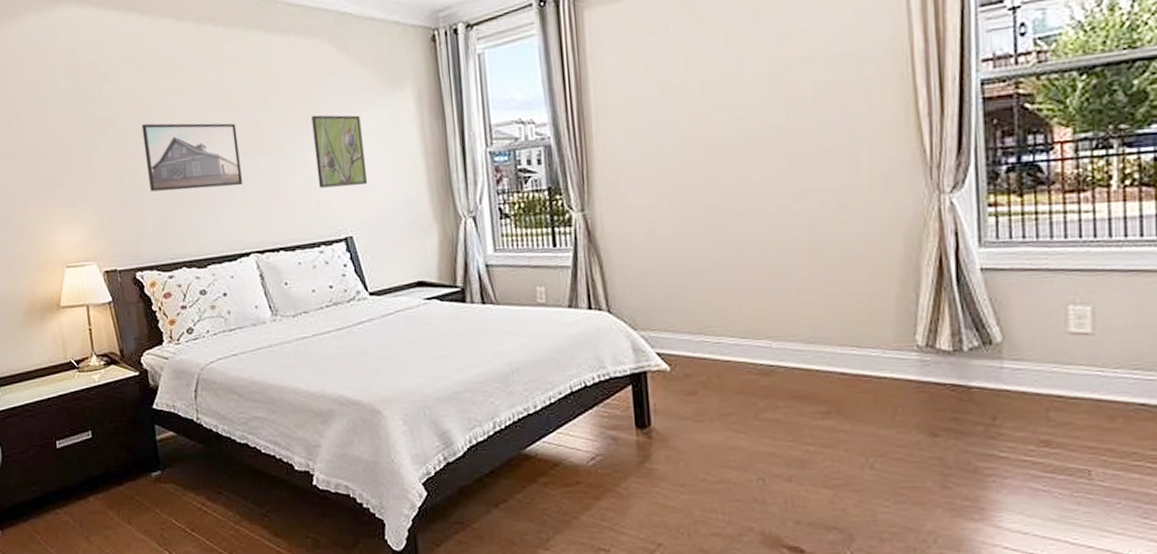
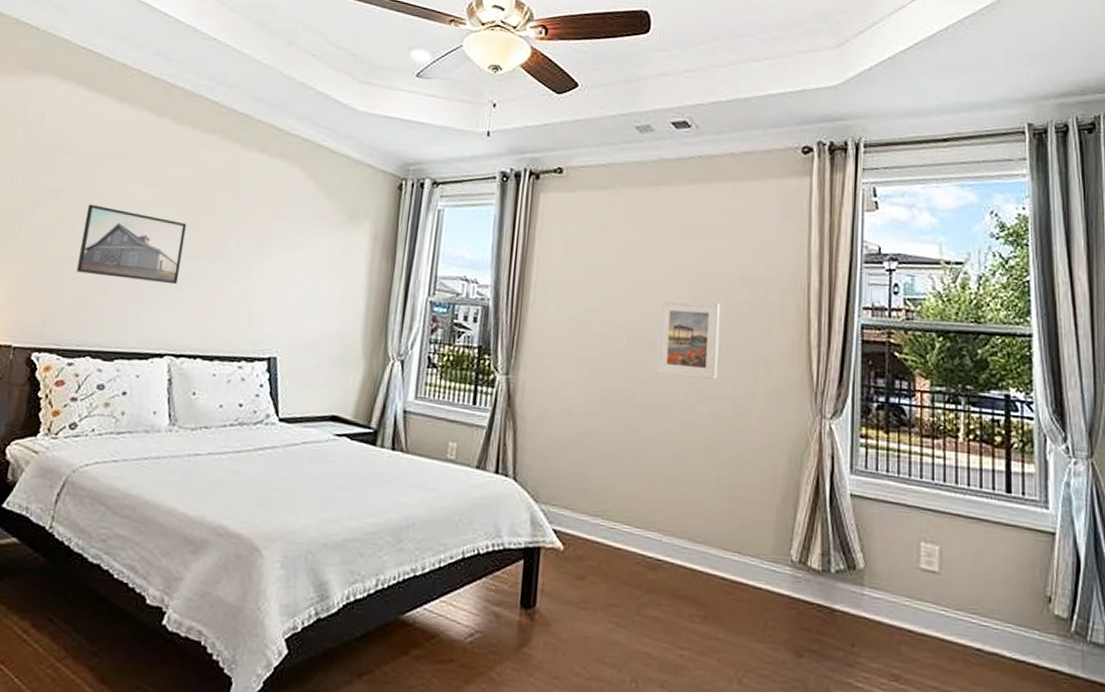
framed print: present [311,115,368,188] -> none [255,232,314,308]
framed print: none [737,90,813,181] -> present [656,300,721,380]

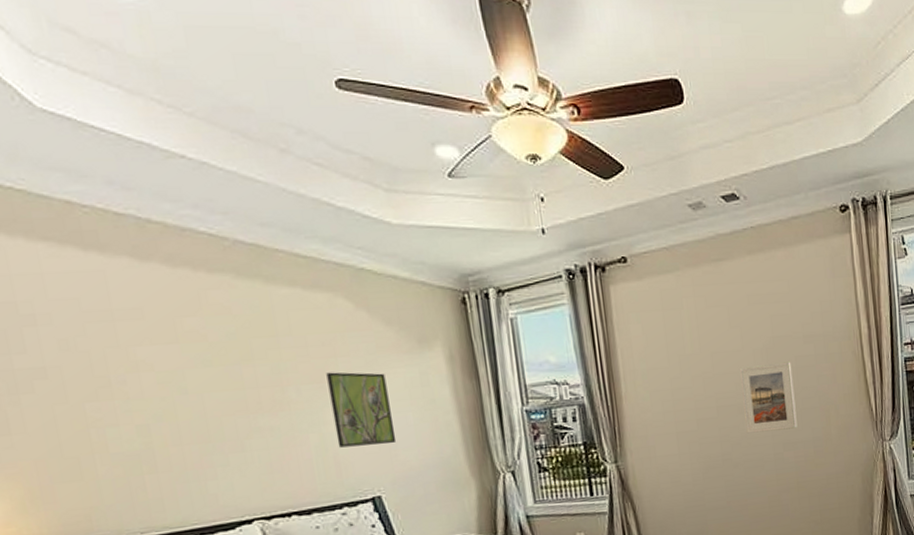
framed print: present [76,204,187,285] -> none [89,377,240,457]
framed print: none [255,232,314,308] -> present [326,372,397,448]

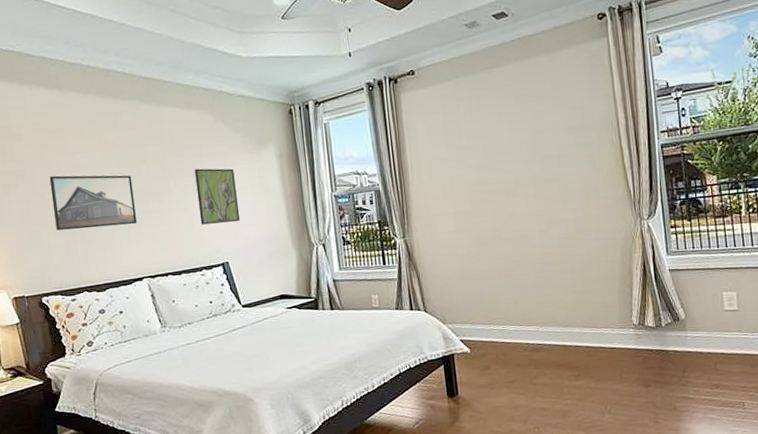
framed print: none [89,377,240,457] -> present [49,175,137,231]
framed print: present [740,361,798,434] -> none [508,151,560,214]

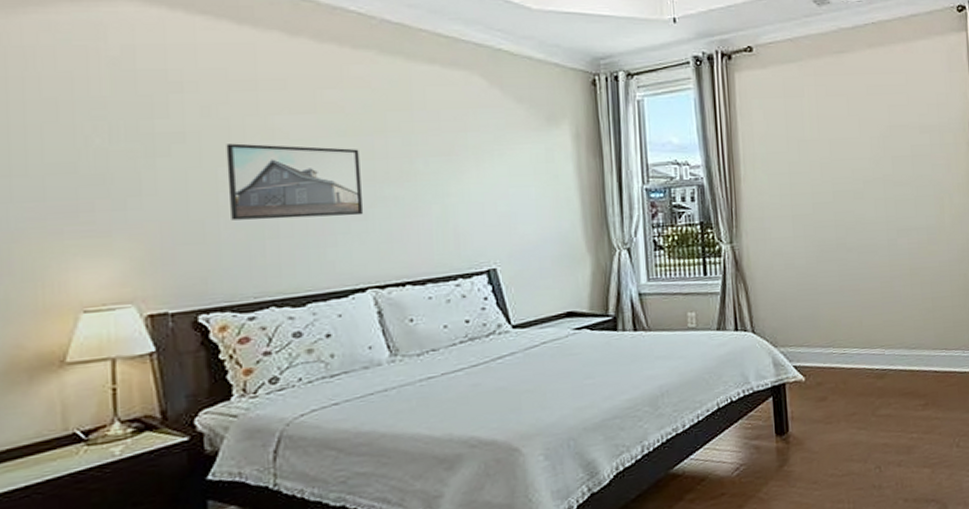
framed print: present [194,168,241,225] -> none [455,146,517,219]

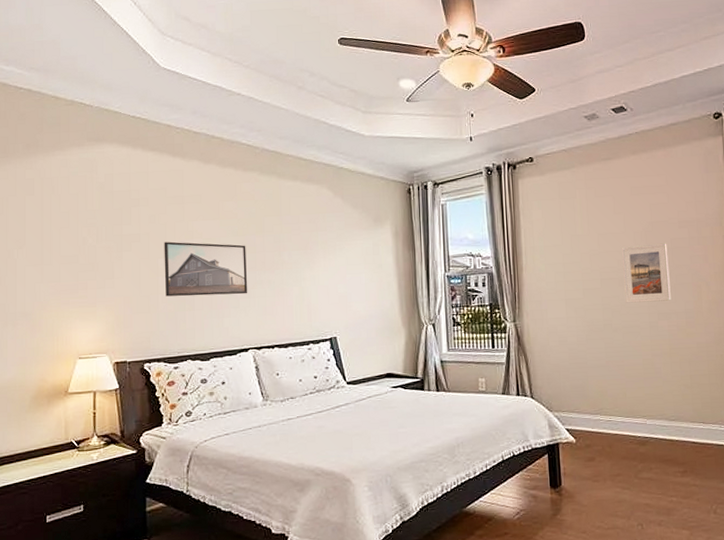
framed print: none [857,150,912,219] -> present [622,243,671,303]

